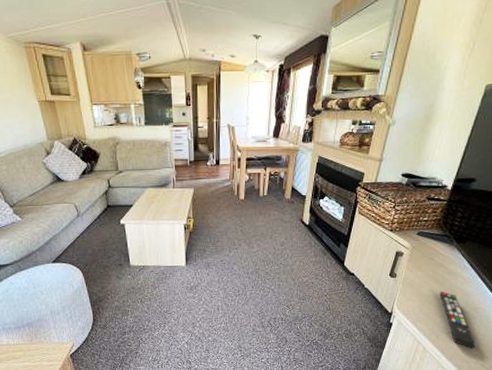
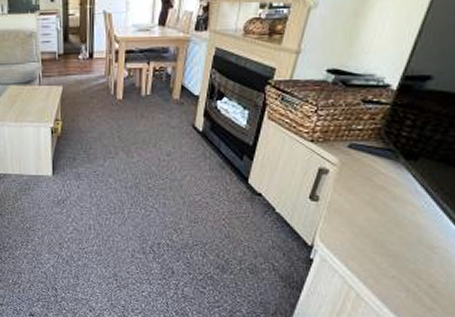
remote control: present [439,291,476,349] -> none [379,221,433,301]

